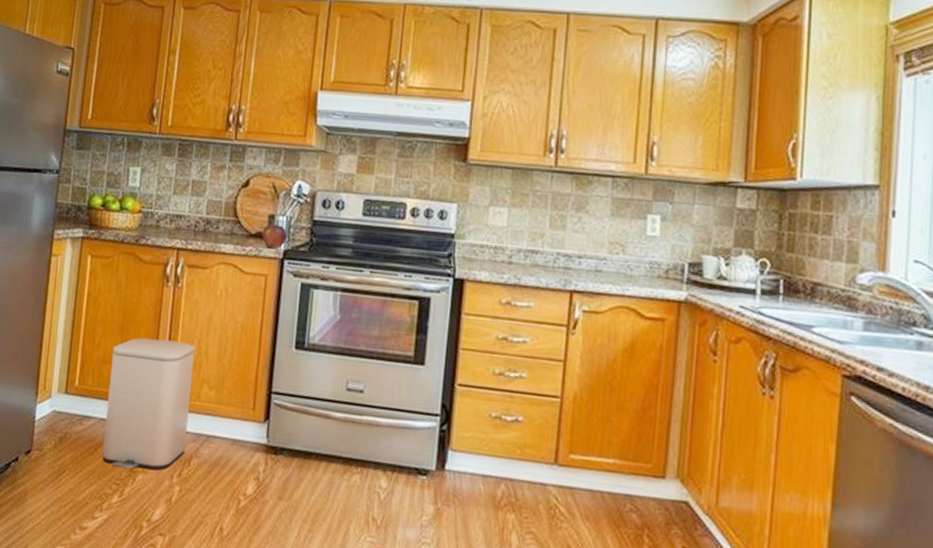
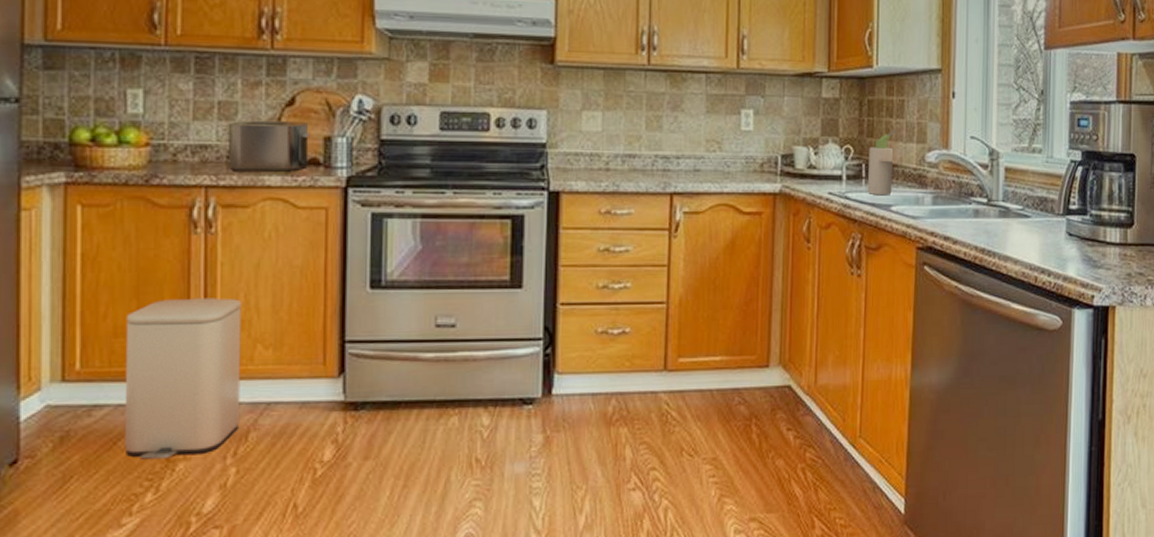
toaster: none [195,197,259,243] -> present [227,120,310,173]
fruit: present [261,223,288,249] -> none [316,147,350,177]
bottle: none [784,246,821,316] -> present [867,130,896,196]

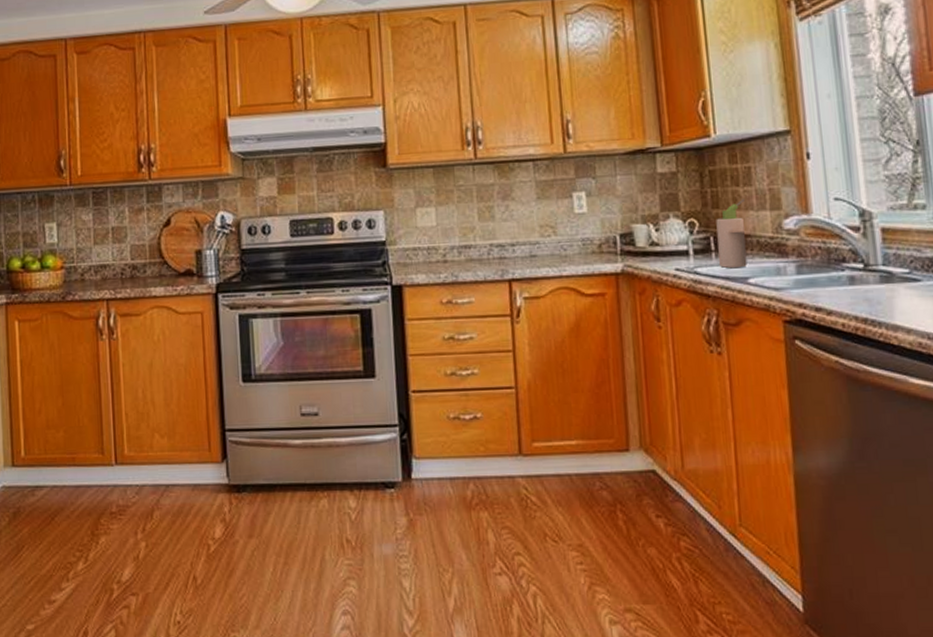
pedal bin: present [124,298,242,461] -> none [55,394,146,534]
toaster: present [227,120,310,173] -> none [120,238,185,285]

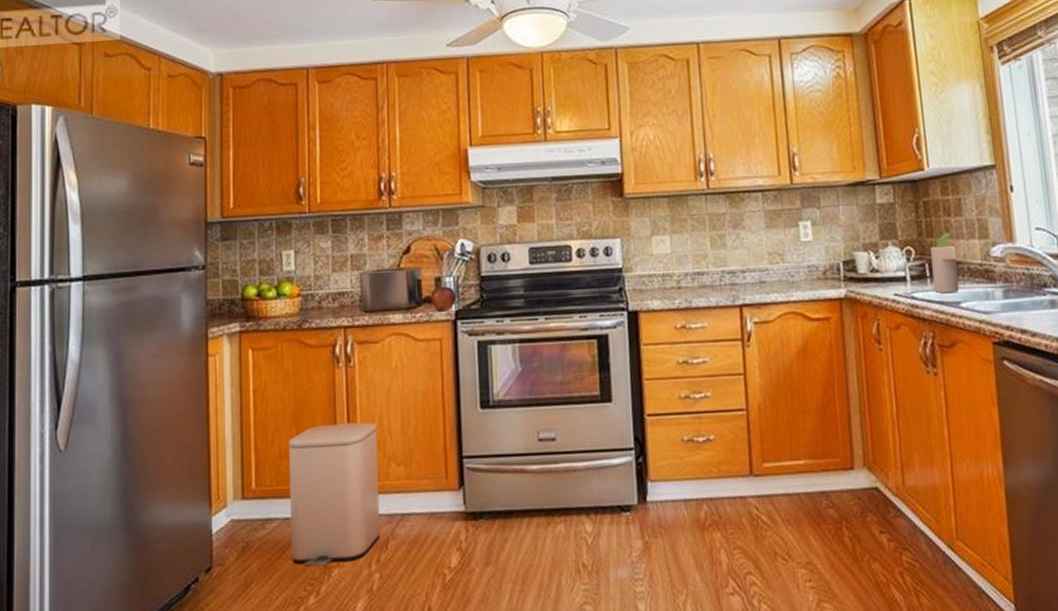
pedal bin: none [55,394,146,534] -> present [288,422,381,568]
toaster: none [120,238,185,285] -> present [359,265,424,313]
fruit: none [191,259,218,285] -> present [430,286,457,312]

